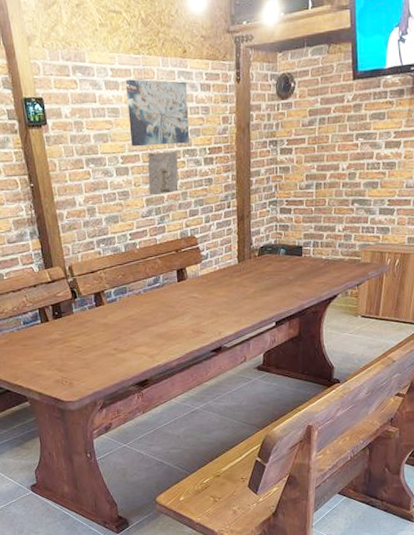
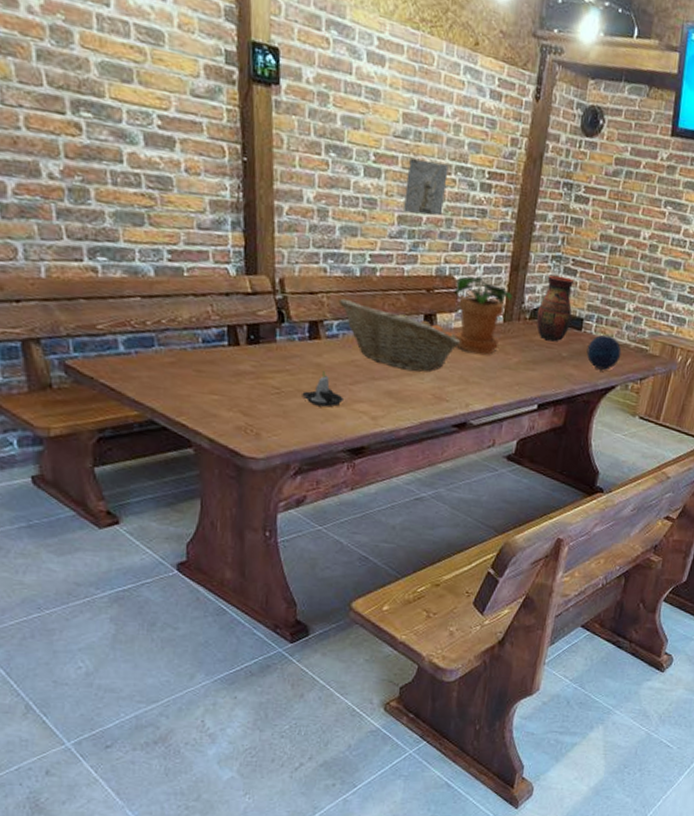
candle: none [97,327,128,355] -> present [302,369,345,407]
fruit basket: none [112,268,208,316] -> present [338,298,461,372]
wall art: present [125,79,190,147] -> none [390,57,474,159]
potted plant: none [196,231,243,292] -> present [454,275,513,354]
vase: none [263,216,292,270] -> present [536,274,573,342]
decorative orb: none [309,255,338,284] -> present [586,334,622,370]

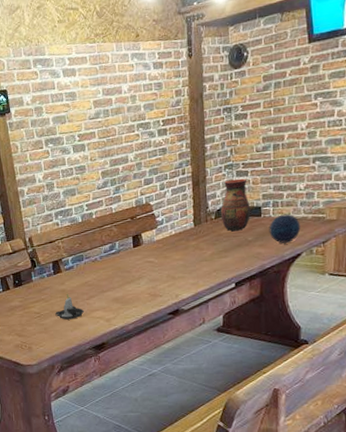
fruit basket: present [338,298,461,372] -> none [70,235,164,281]
relief sculpture: present [403,158,449,216] -> none [103,125,133,169]
potted plant: present [454,275,513,354] -> none [151,197,199,256]

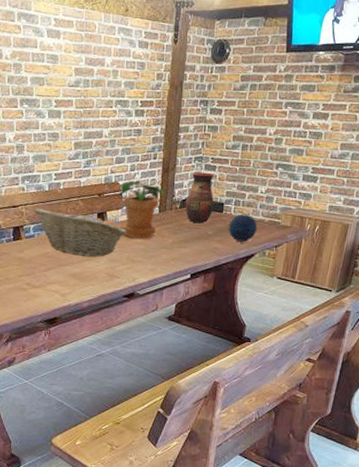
candle: present [55,293,85,320] -> none [10,262,41,290]
fruit basket: none [70,235,164,281] -> present [33,208,127,257]
potted plant: none [151,197,199,256] -> present [119,180,166,239]

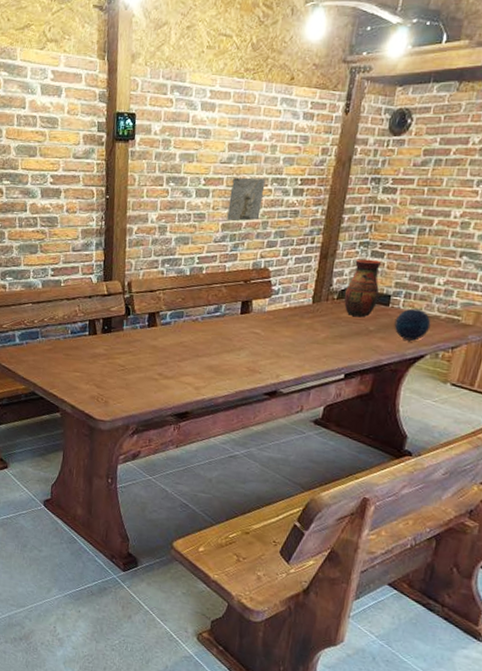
fruit basket: present [33,208,127,257] -> none [172,293,273,349]
relief sculpture: none [78,100,110,140] -> present [227,177,266,221]
potted plant: present [119,180,166,239] -> none [268,266,322,332]

